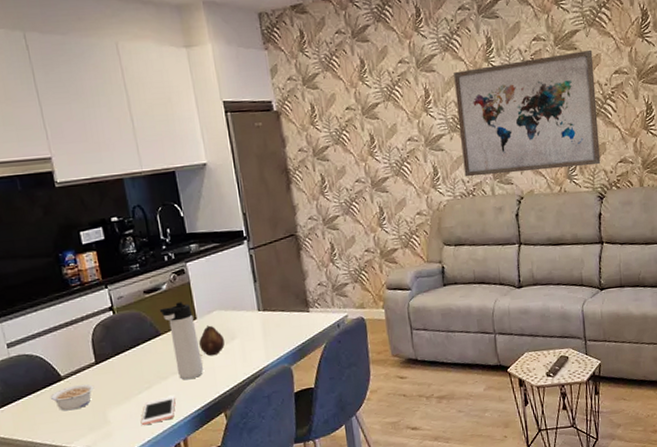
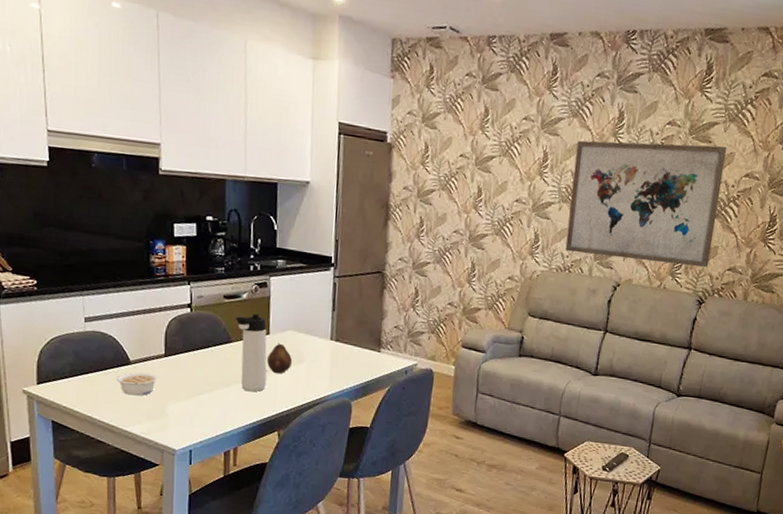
cell phone: present [140,396,175,426] -> none [196,403,234,427]

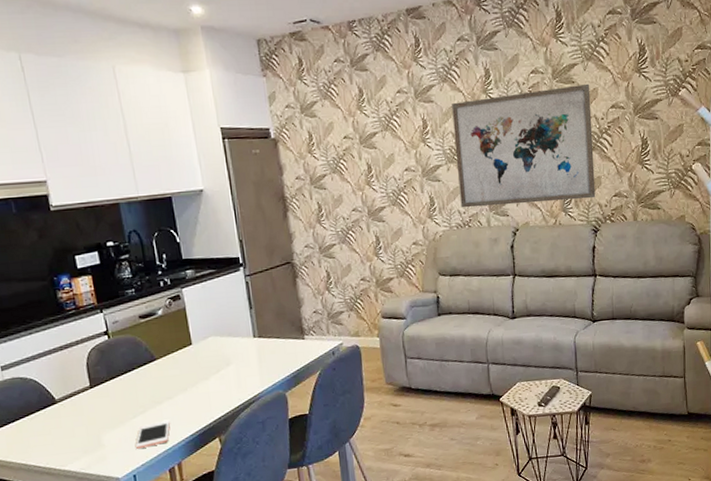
legume: present [115,372,159,396] -> none [44,408,89,434]
cell phone: none [196,403,234,427] -> present [135,421,170,450]
thermos bottle: present [235,314,267,392] -> none [154,327,198,405]
fruit: present [267,343,292,374] -> none [194,351,220,382]

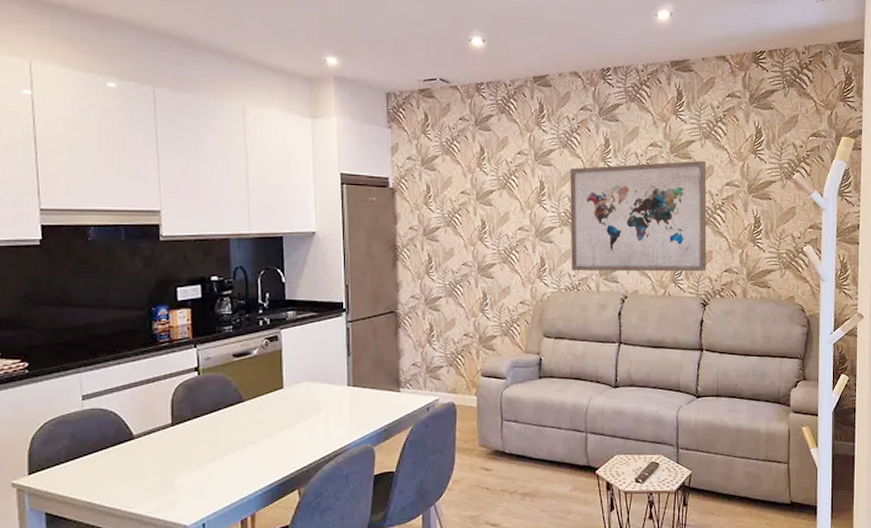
cell phone: present [135,421,170,450] -> none [209,467,249,496]

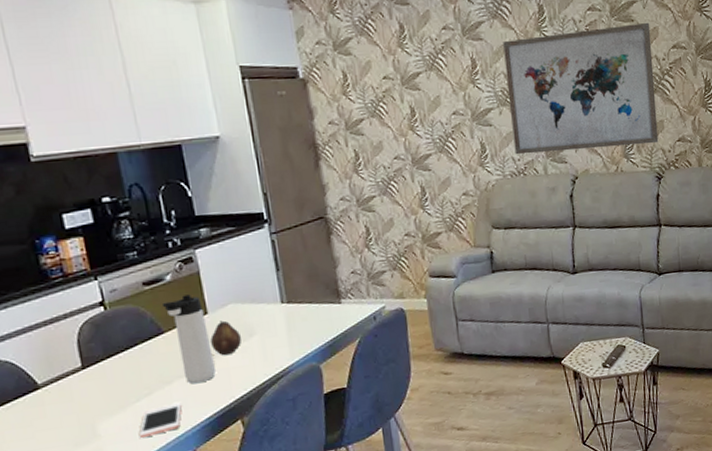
cell phone: none [209,467,249,496] -> present [139,403,182,439]
thermos bottle: none [246,369,283,451] -> present [161,294,216,384]
fruit: none [283,396,308,429] -> present [210,320,241,356]

